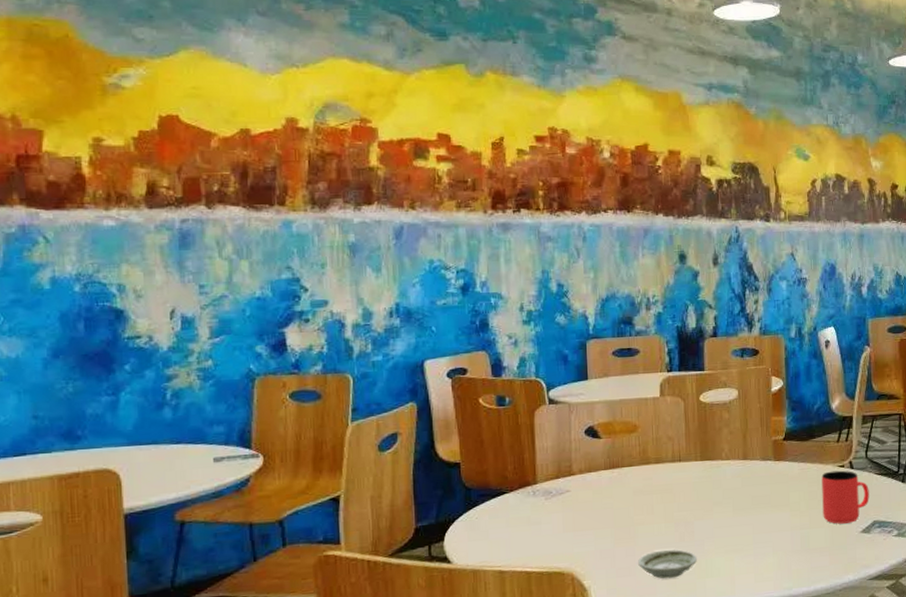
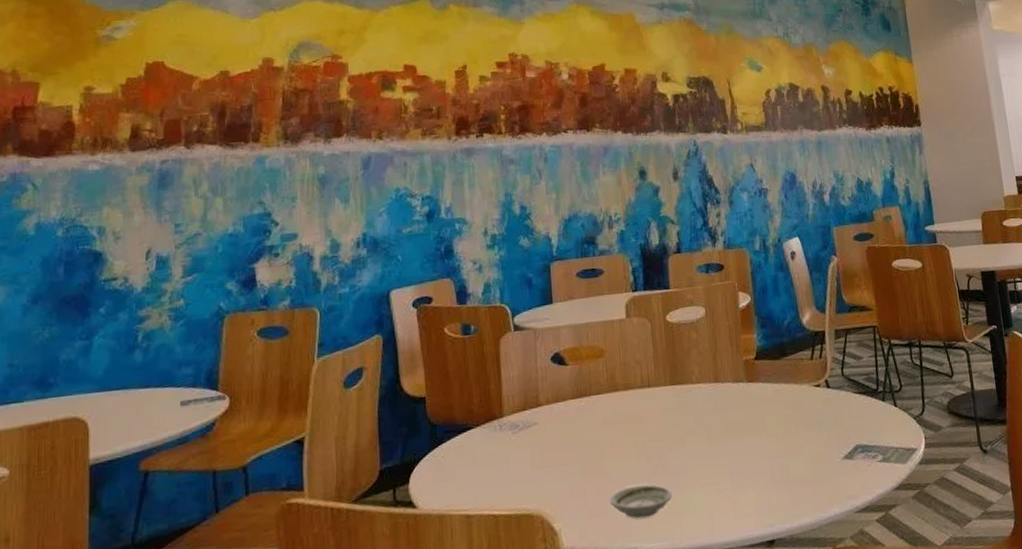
cup: present [821,470,869,524] -> none [797,390,850,451]

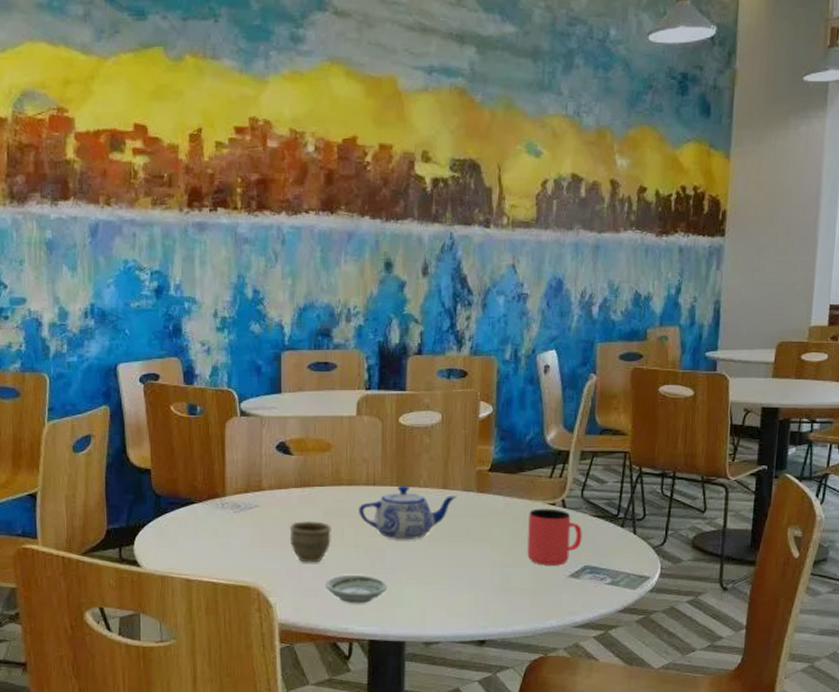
cup: none [569,432,612,479] -> present [289,520,331,563]
teapot: none [636,383,728,442] -> present [359,485,457,540]
cup: none [797,390,850,451] -> present [527,508,582,566]

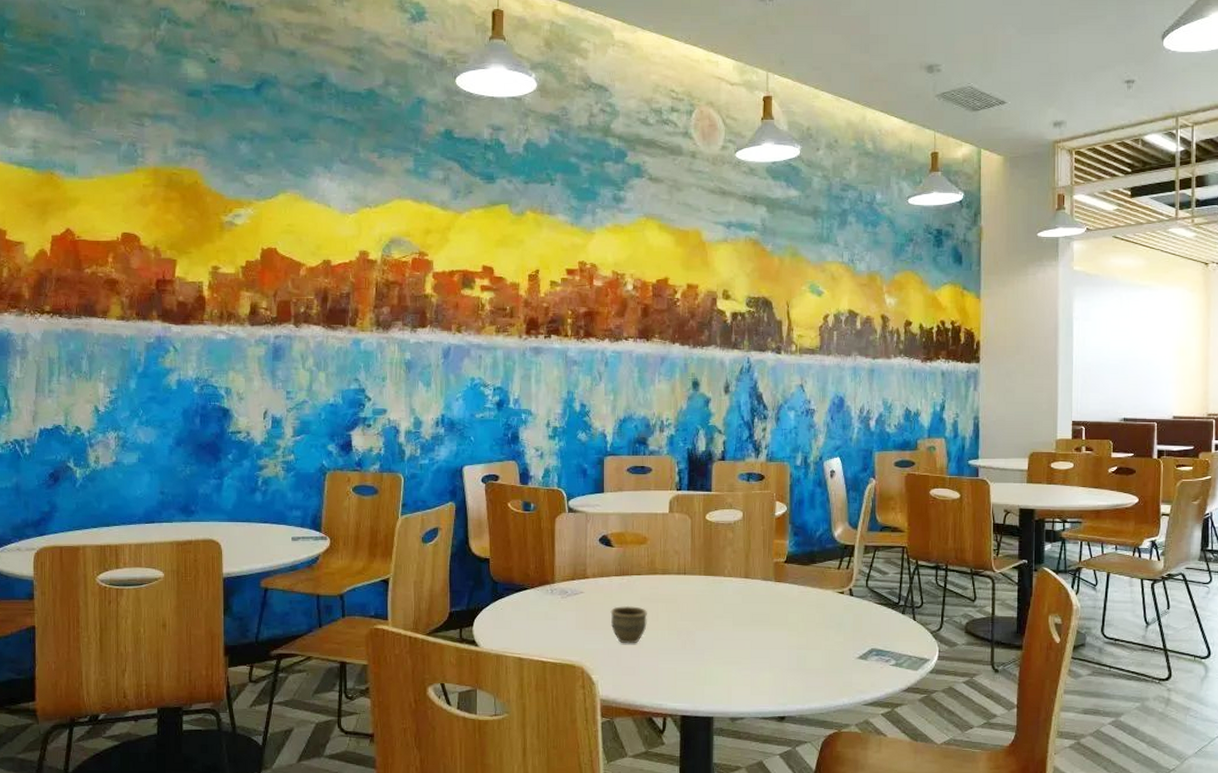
saucer: present [326,574,388,604] -> none [642,655,697,682]
teapot: present [359,485,457,540] -> none [671,575,757,624]
cup: present [527,508,582,566] -> none [820,596,868,648]

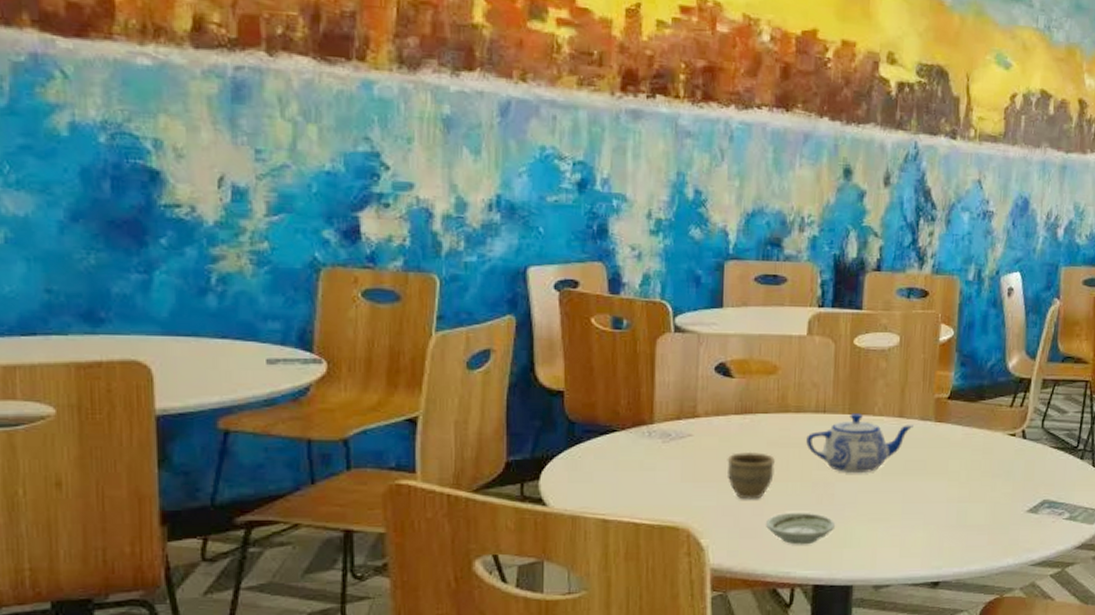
saucer: none [642,655,697,682] -> present [766,512,836,545]
teapot: none [671,575,757,624] -> present [806,413,913,474]

